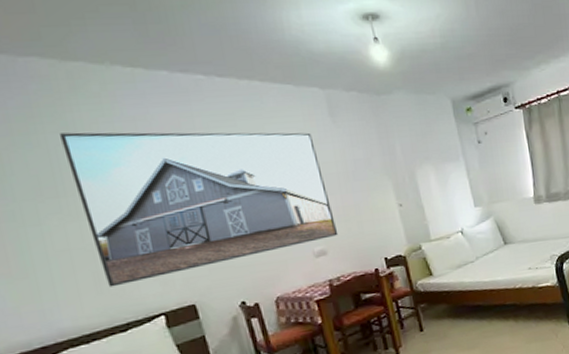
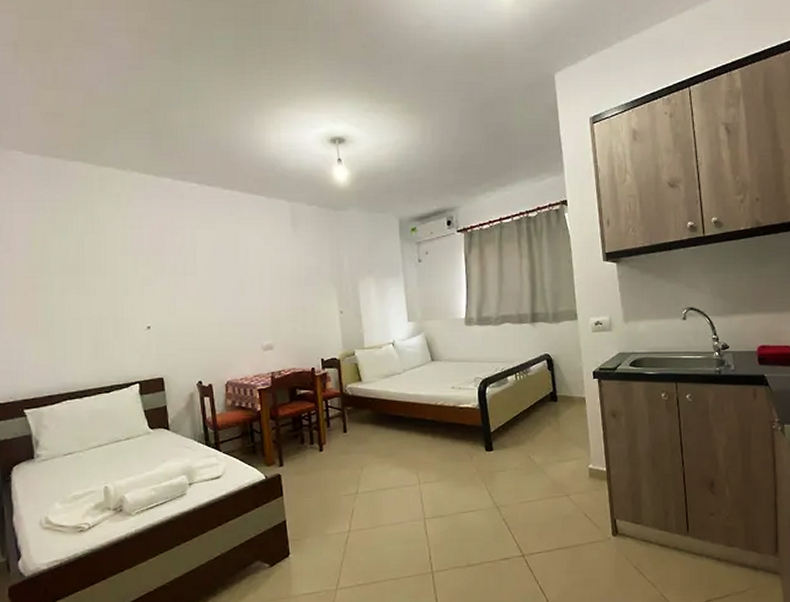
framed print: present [60,132,339,287] -> none [88,224,285,354]

